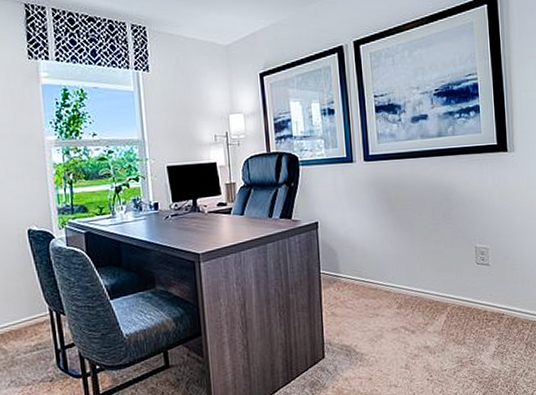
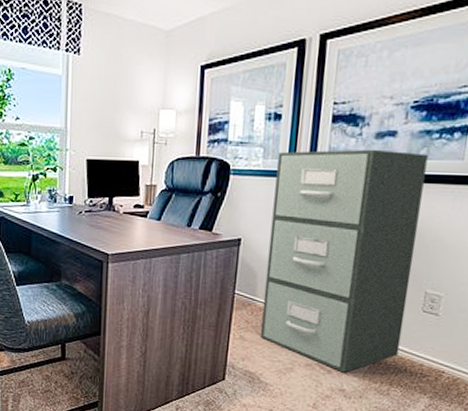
filing cabinet: none [337,131,465,331] -> present [260,149,428,373]

